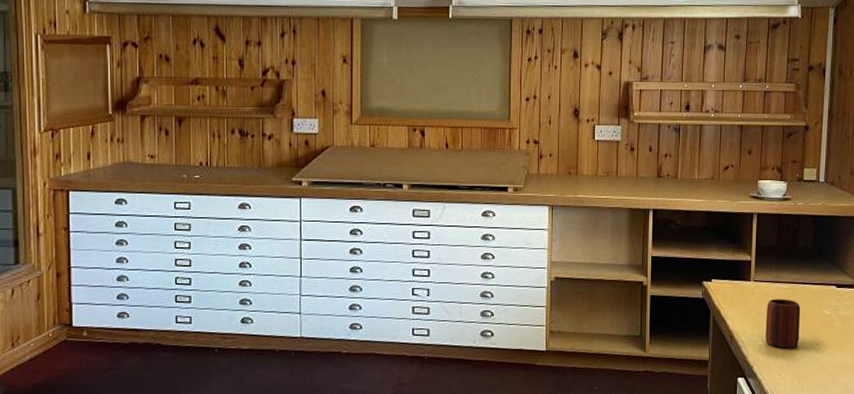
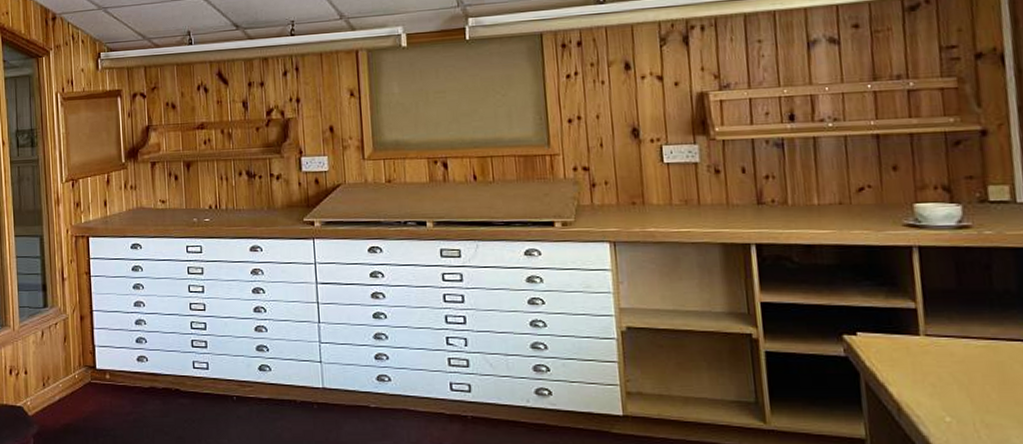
mug: present [765,299,801,348] -> none [951,360,1015,428]

